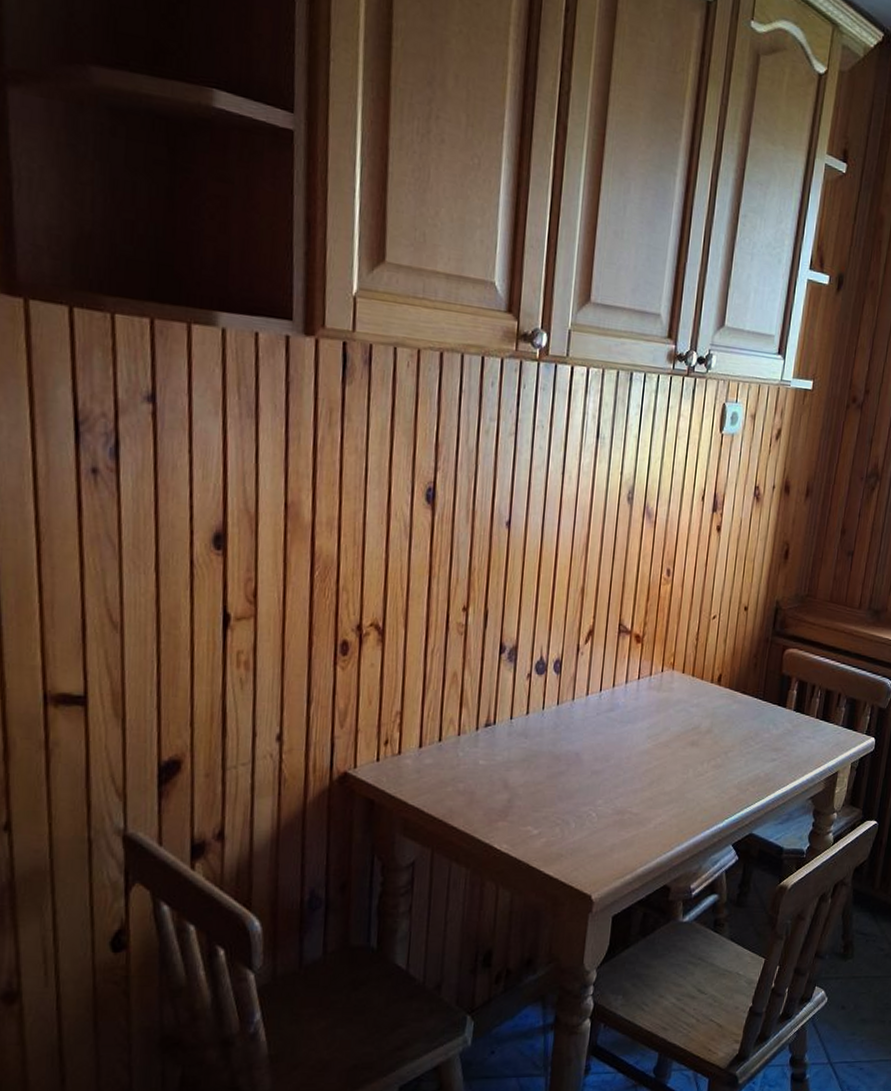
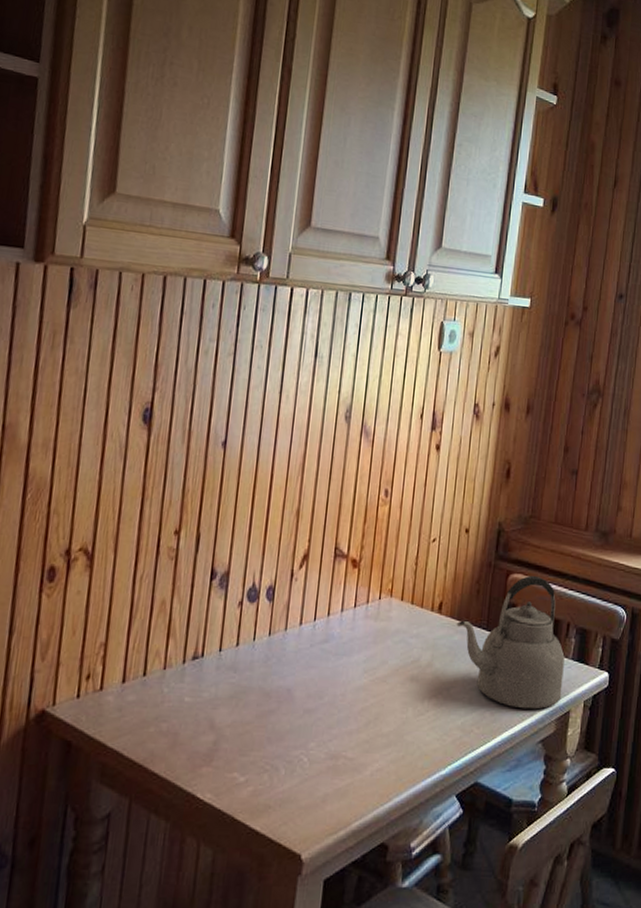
kettle: none [734,650,835,771] -> present [456,575,565,710]

